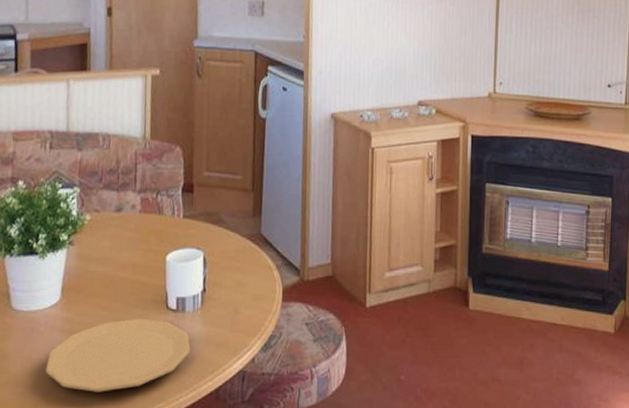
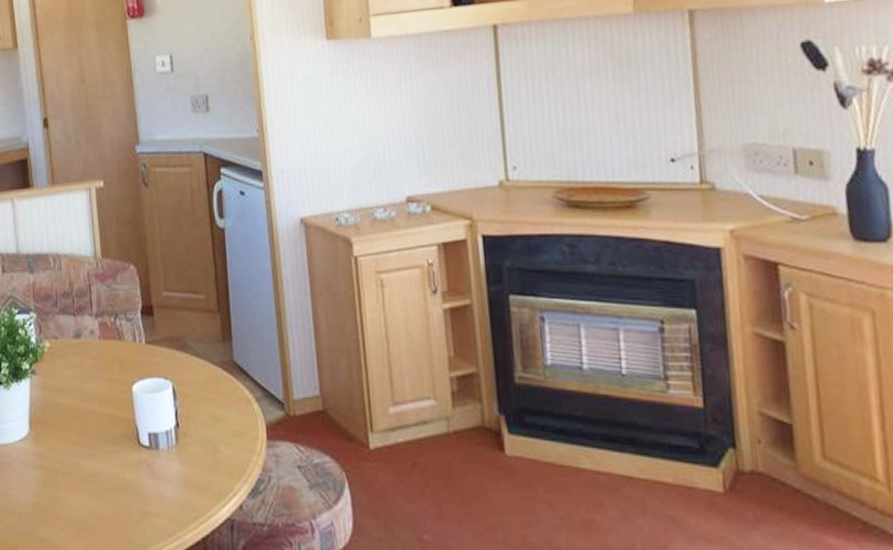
plate: present [46,318,191,392] -> none [23,455,170,535]

